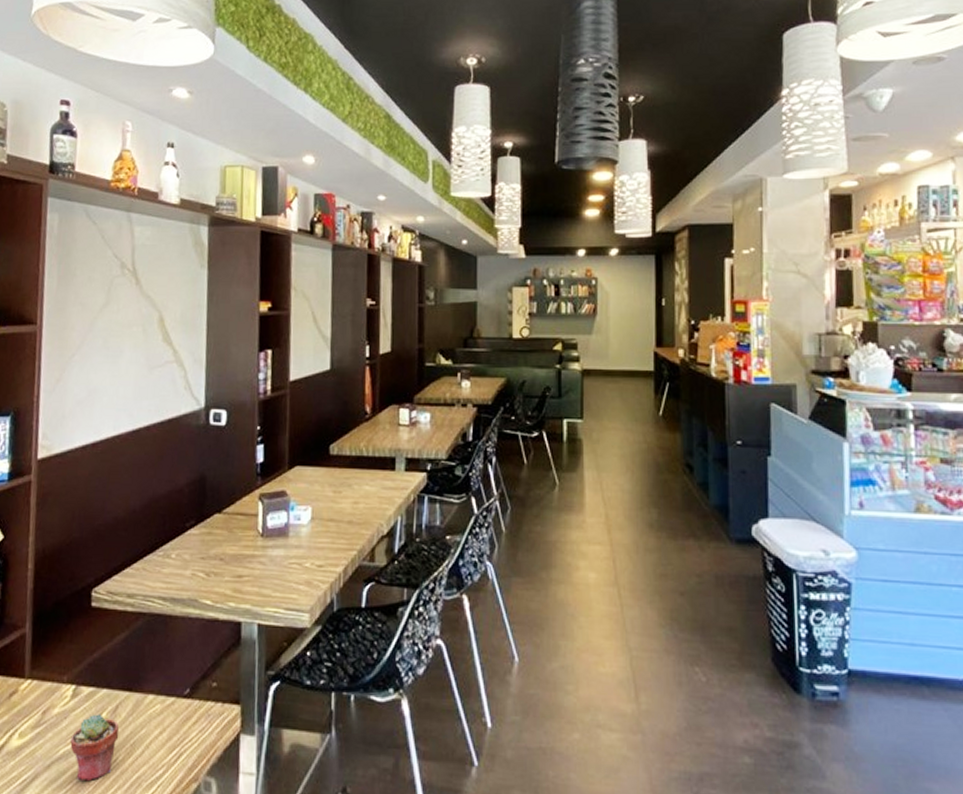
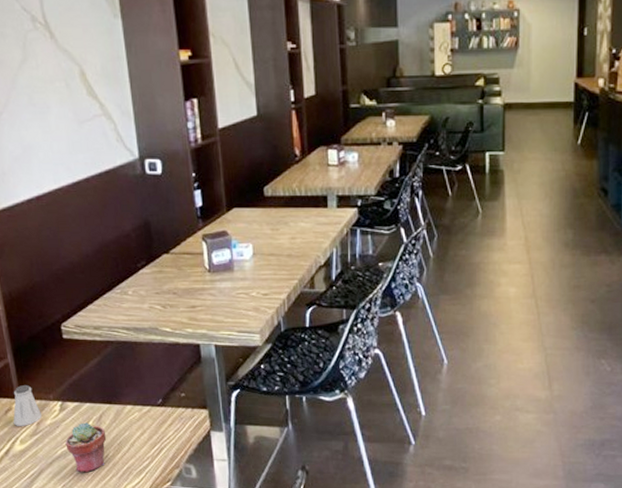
saltshaker: none [15,661,50,715] -> present [13,384,42,426]

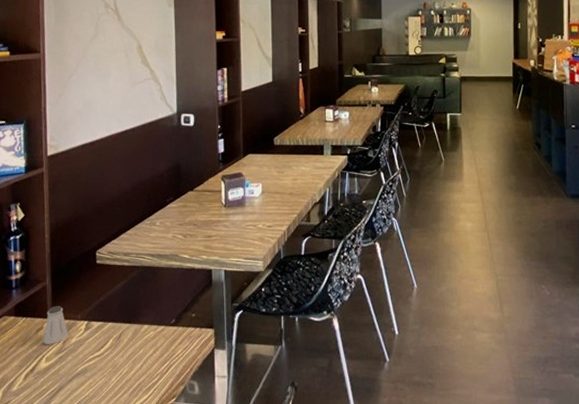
potted succulent: present [65,422,107,473] -> none [86,341,123,390]

